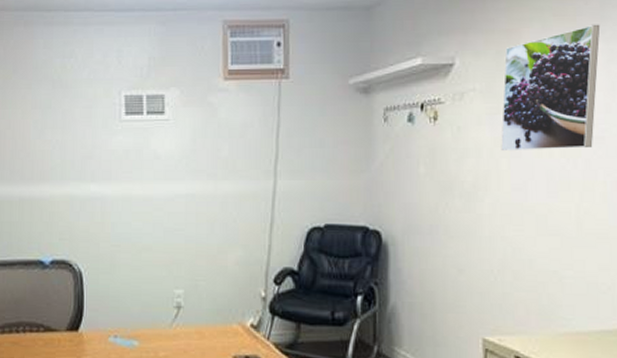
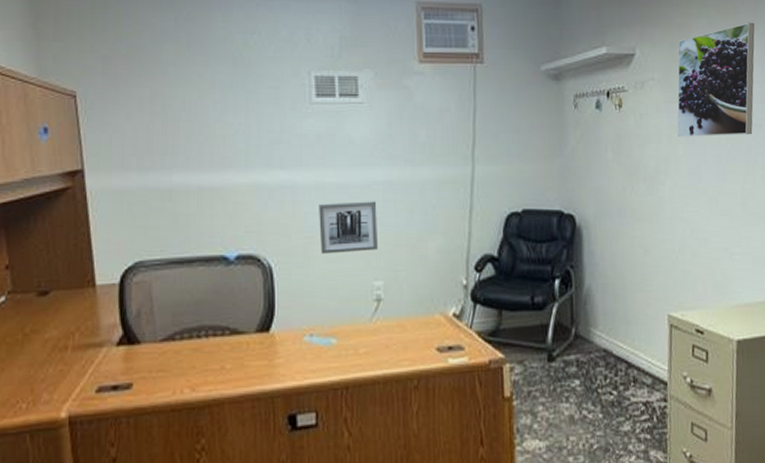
wall art: none [125,213,180,262] -> present [319,201,378,254]

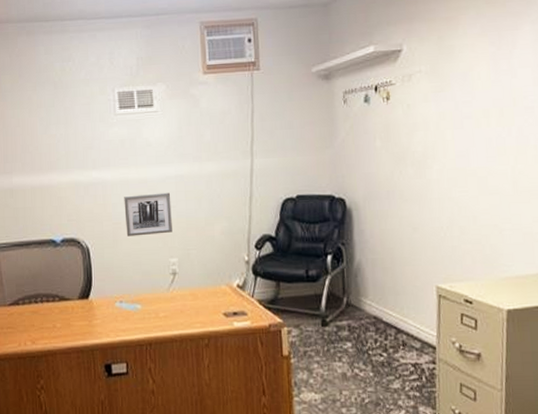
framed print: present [677,22,755,138] -> none [445,8,527,124]

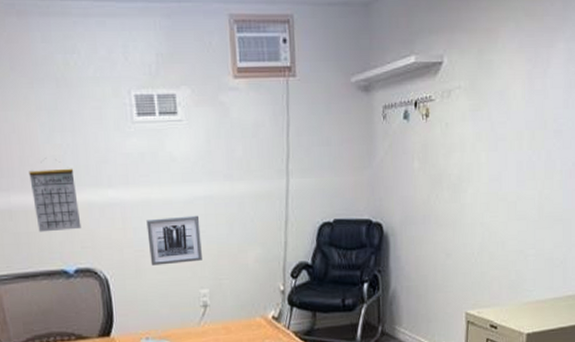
calendar: none [29,154,69,208] -> present [29,168,82,233]

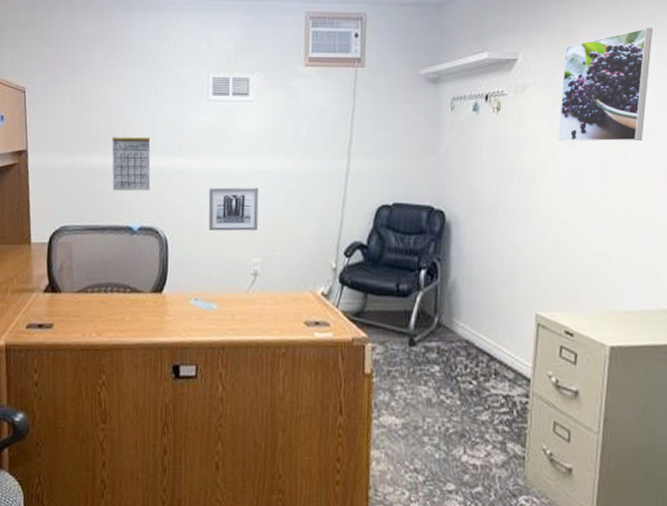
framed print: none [481,24,563,146] -> present [558,27,653,142]

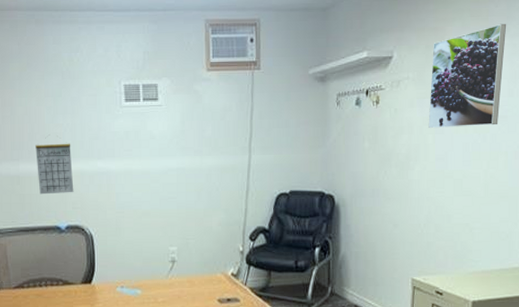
wall art: present [208,187,259,231] -> none [127,184,173,225]

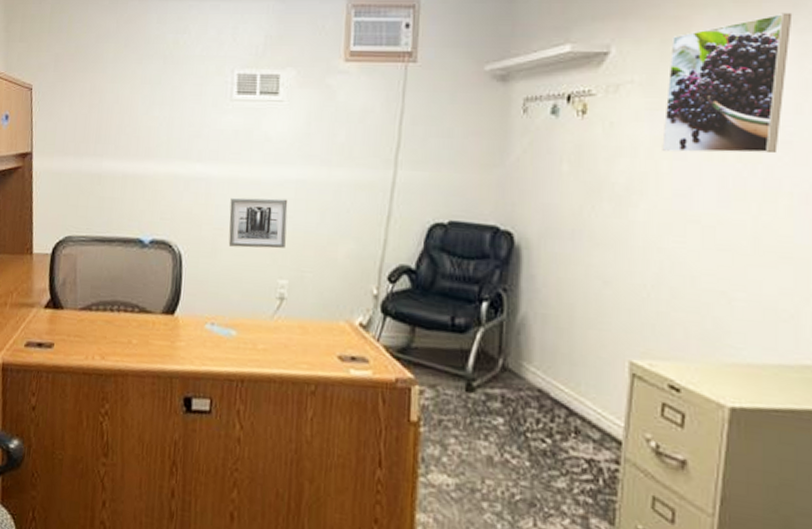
calendar: present [35,143,74,195] -> none [122,139,166,200]
wall art: none [127,184,173,225] -> present [228,197,288,249]

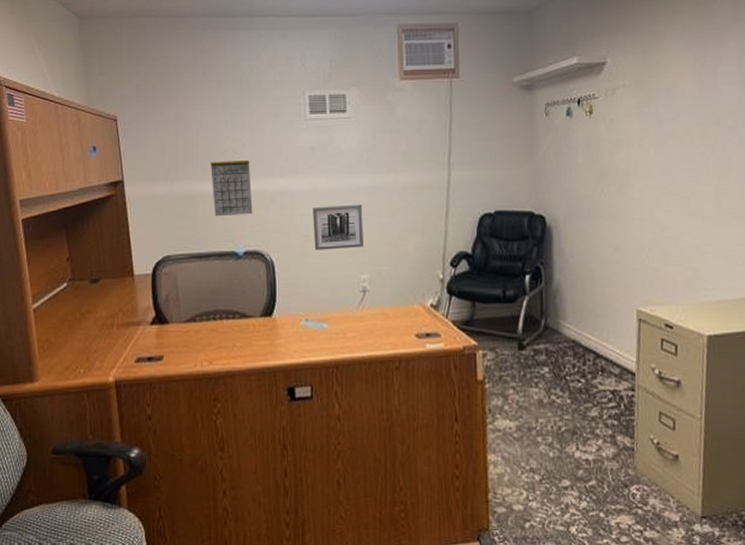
calendar: none [122,139,166,200] -> present [211,159,253,217]
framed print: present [662,12,793,154] -> none [648,25,732,141]

